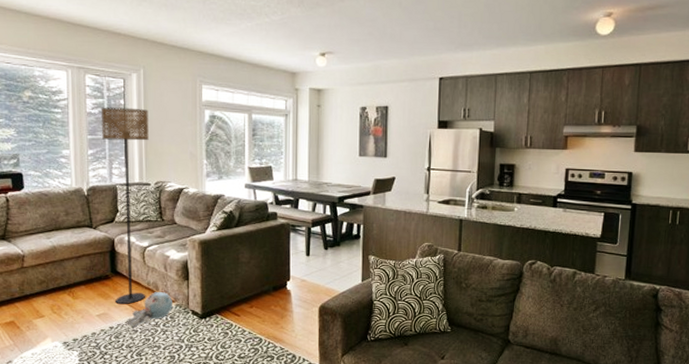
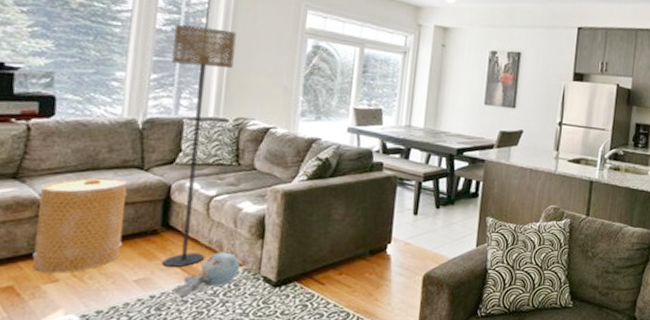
basket: none [22,235,84,311] -> present [32,177,127,274]

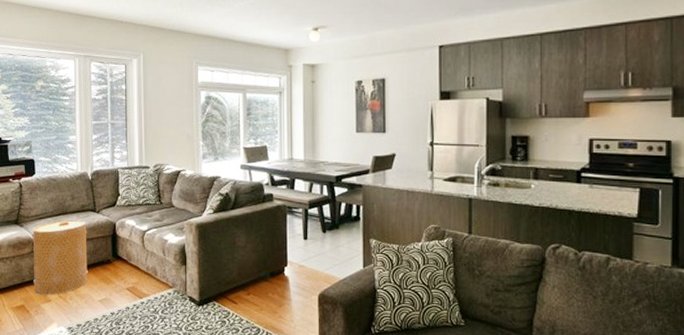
floor lamp: present [162,24,237,267] -> none [104,92,148,289]
plush toy: present [174,251,240,296] -> none [127,276,171,313]

